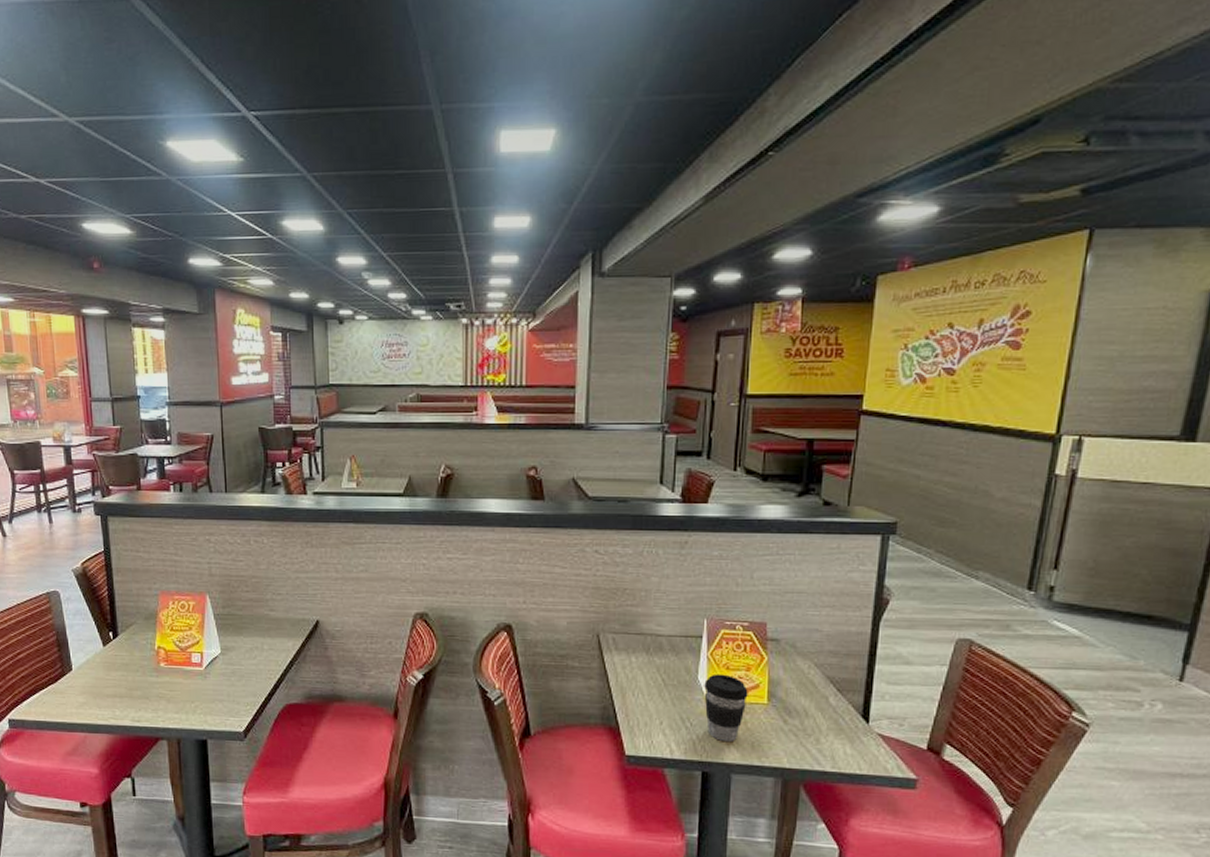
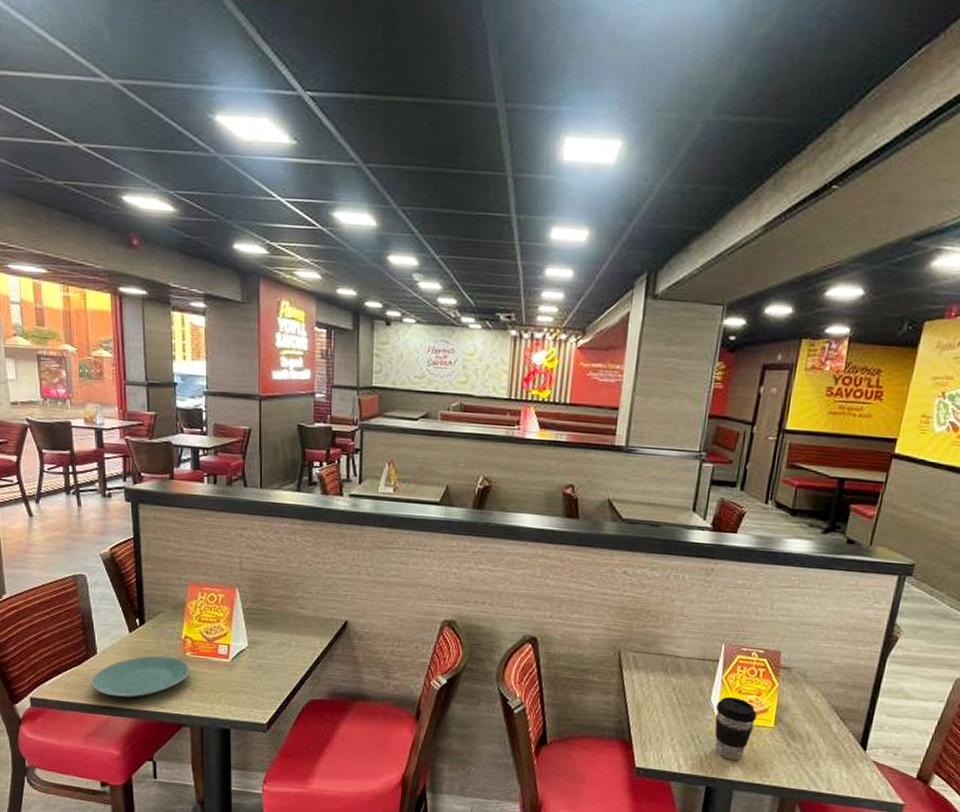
plate: none [67,668,164,713] -> present [90,655,189,698]

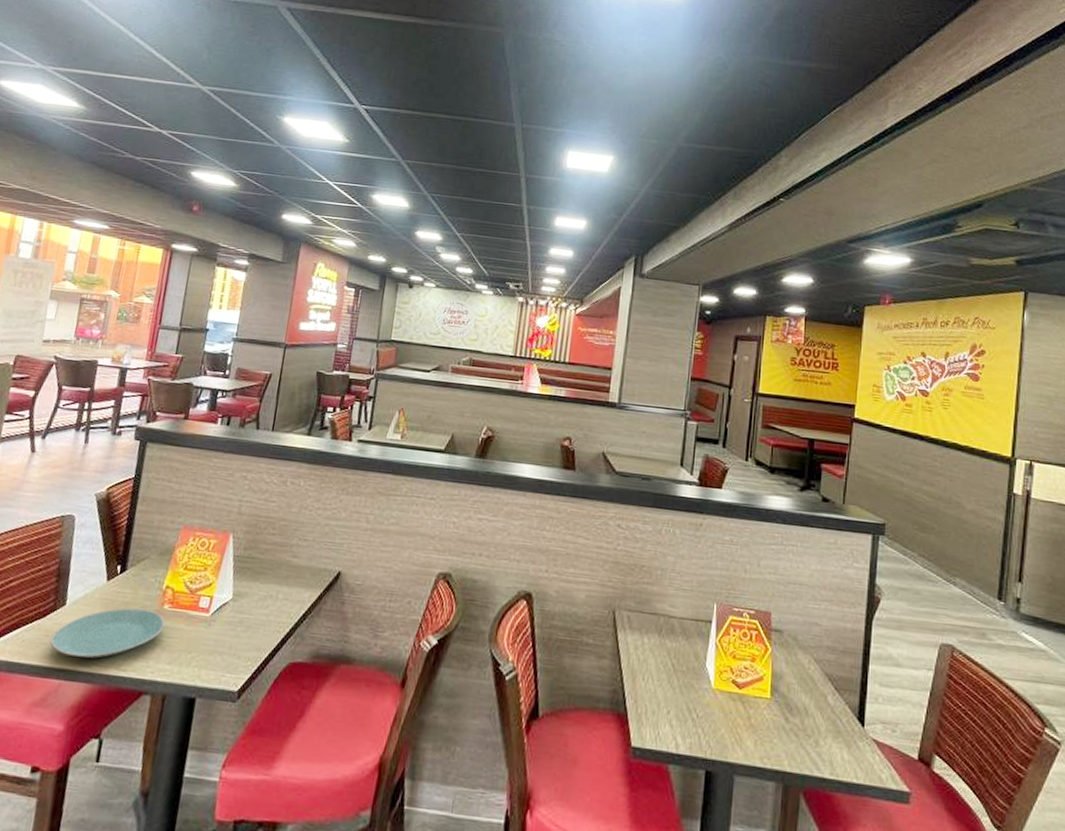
coffee cup: present [714,696,757,761] -> none [711,662,753,739]

